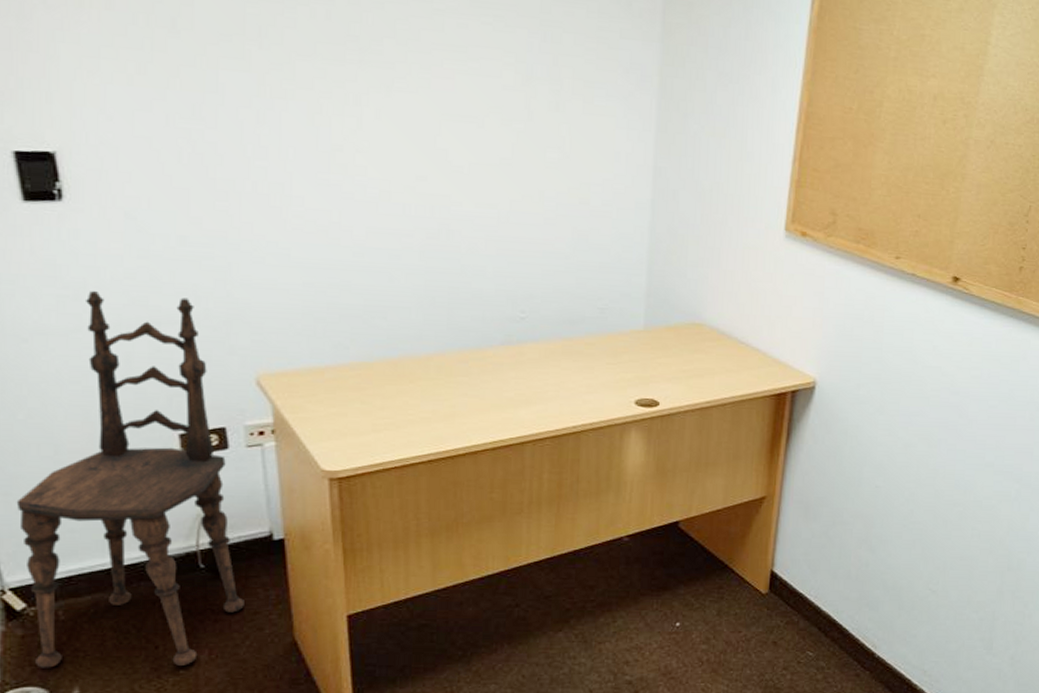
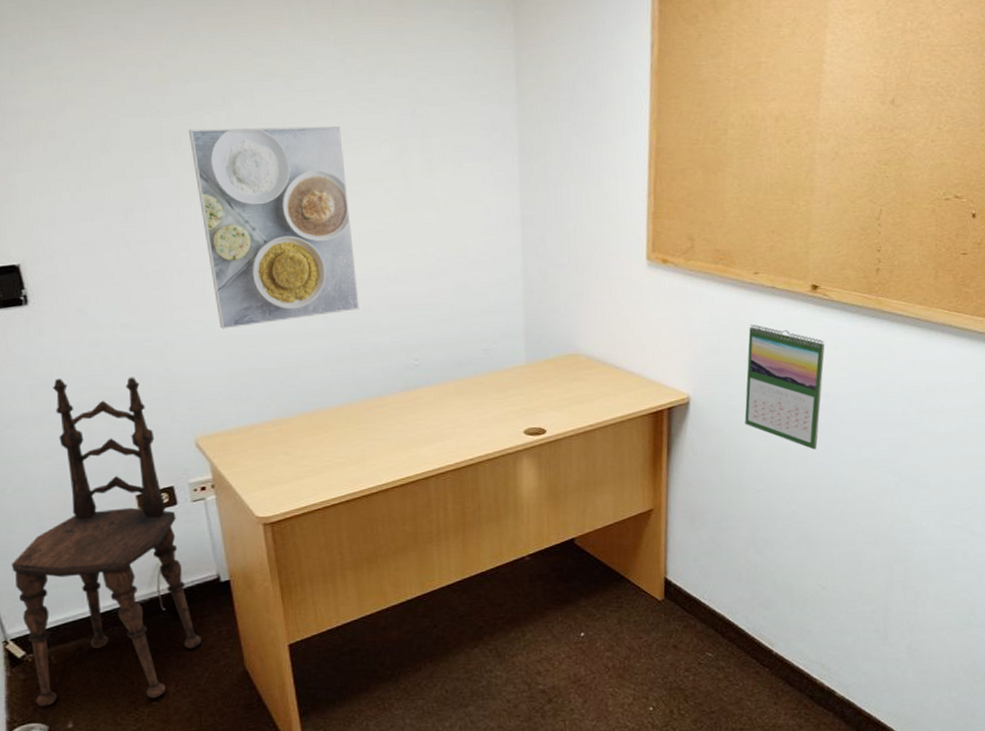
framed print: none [278,20,463,255] -> present [188,126,359,329]
calendar: none [870,311,961,449] -> present [744,324,825,450]

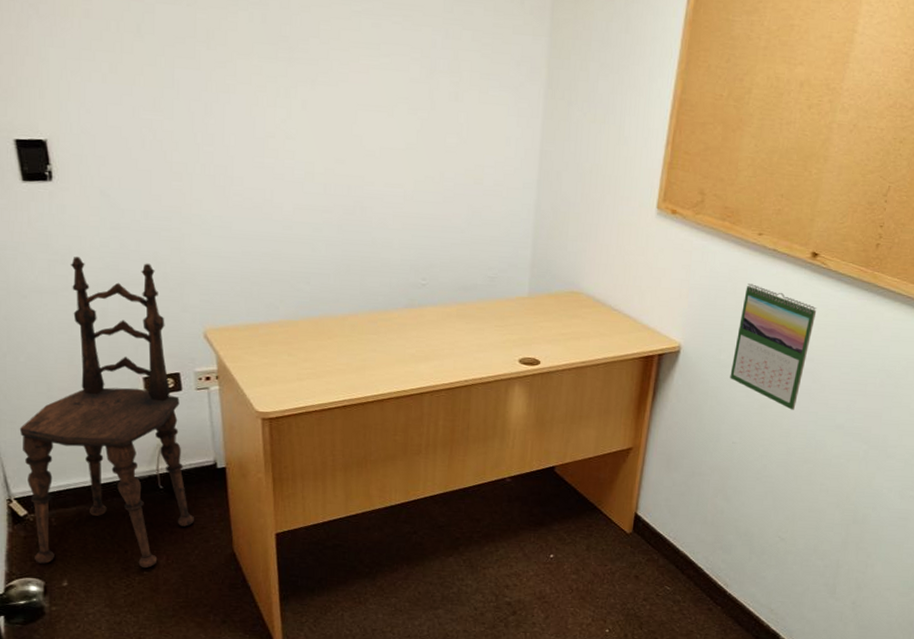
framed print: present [188,126,359,329] -> none [222,24,374,228]

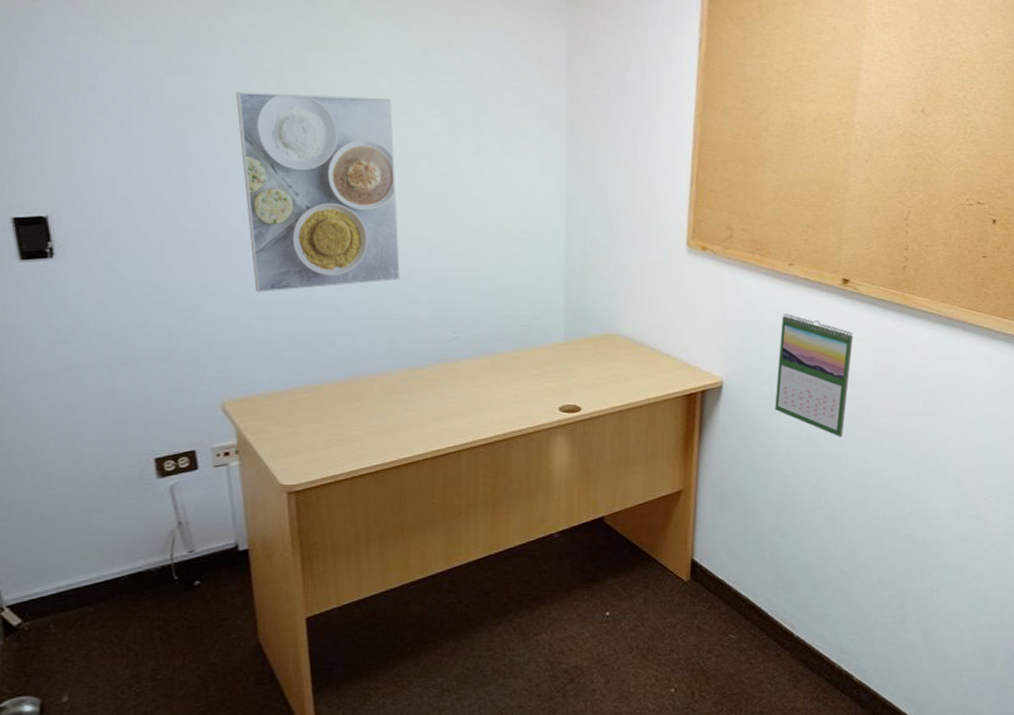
dining chair: present [19,256,194,568] -> none [13,334,214,678]
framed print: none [222,24,374,228] -> present [235,91,400,292]

